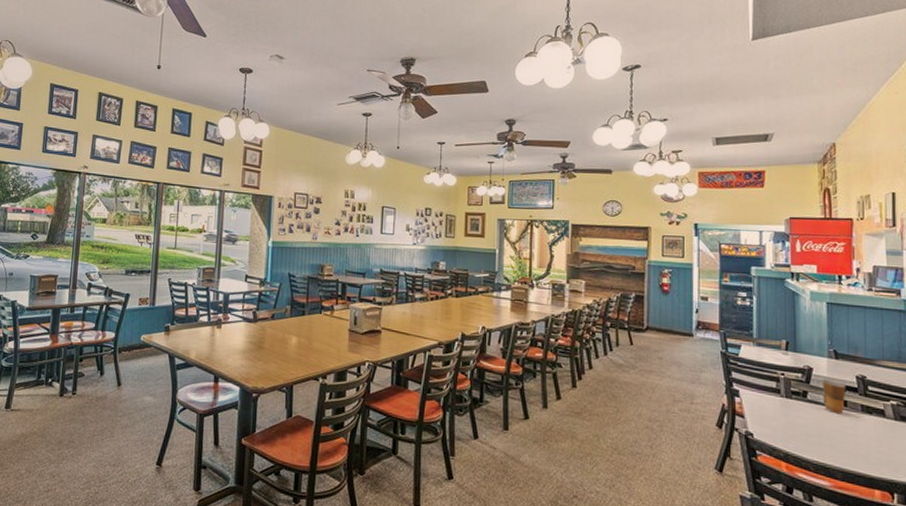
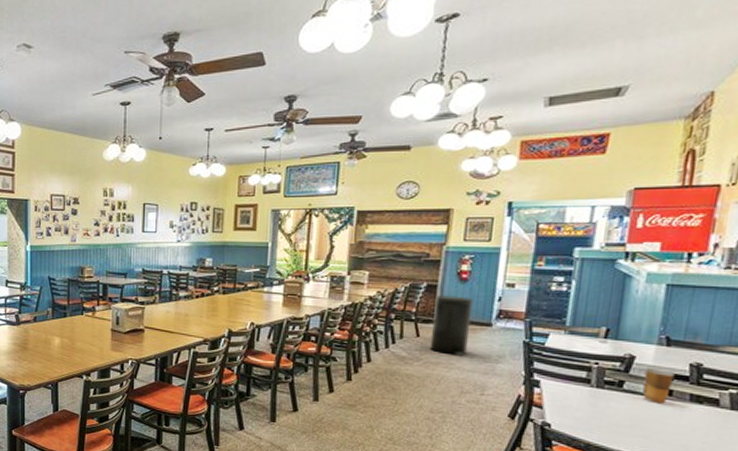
pedal bin: none [642,304,676,364] -> present [429,294,474,356]

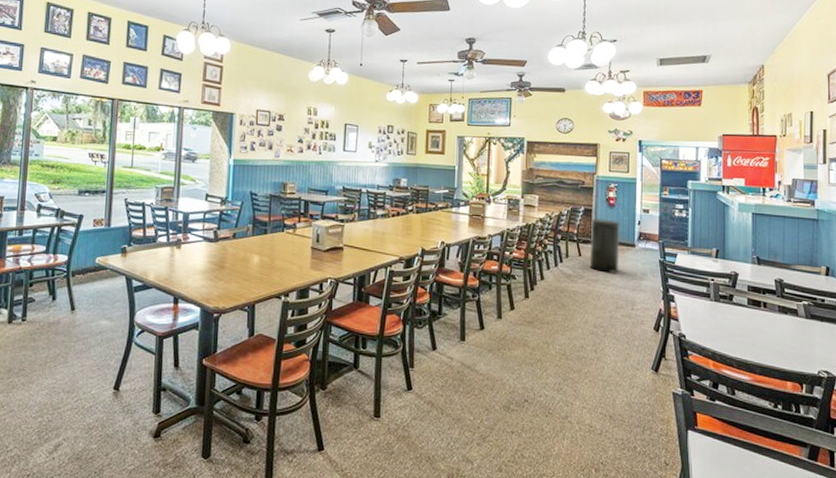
beverage cup: present [643,367,675,404] -> none [746,282,766,315]

